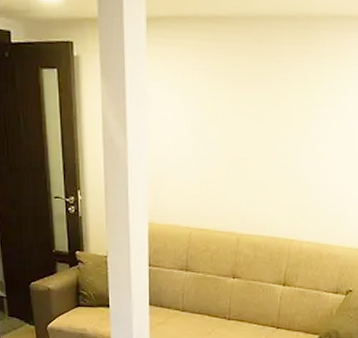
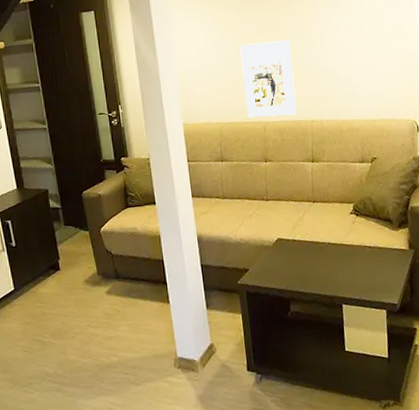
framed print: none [221,139,282,230] -> present [240,40,297,118]

